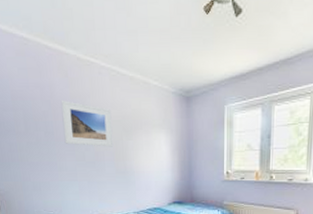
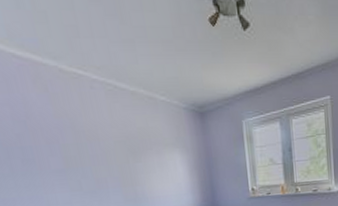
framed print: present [61,99,114,147] -> none [41,119,118,173]

